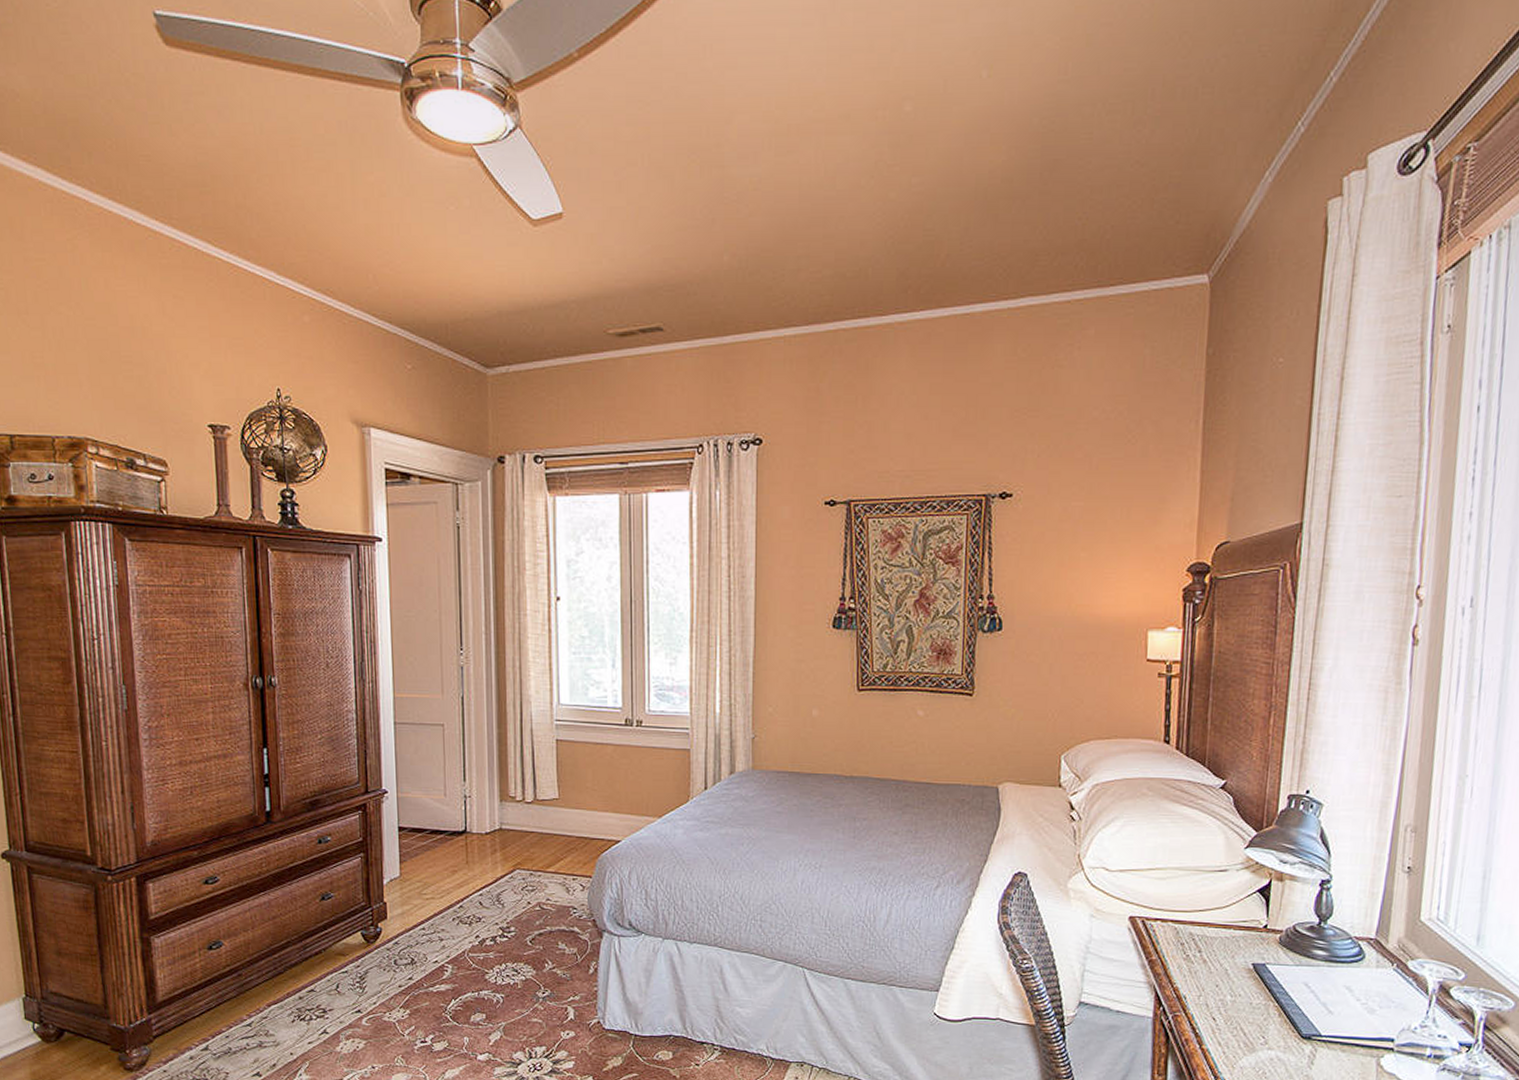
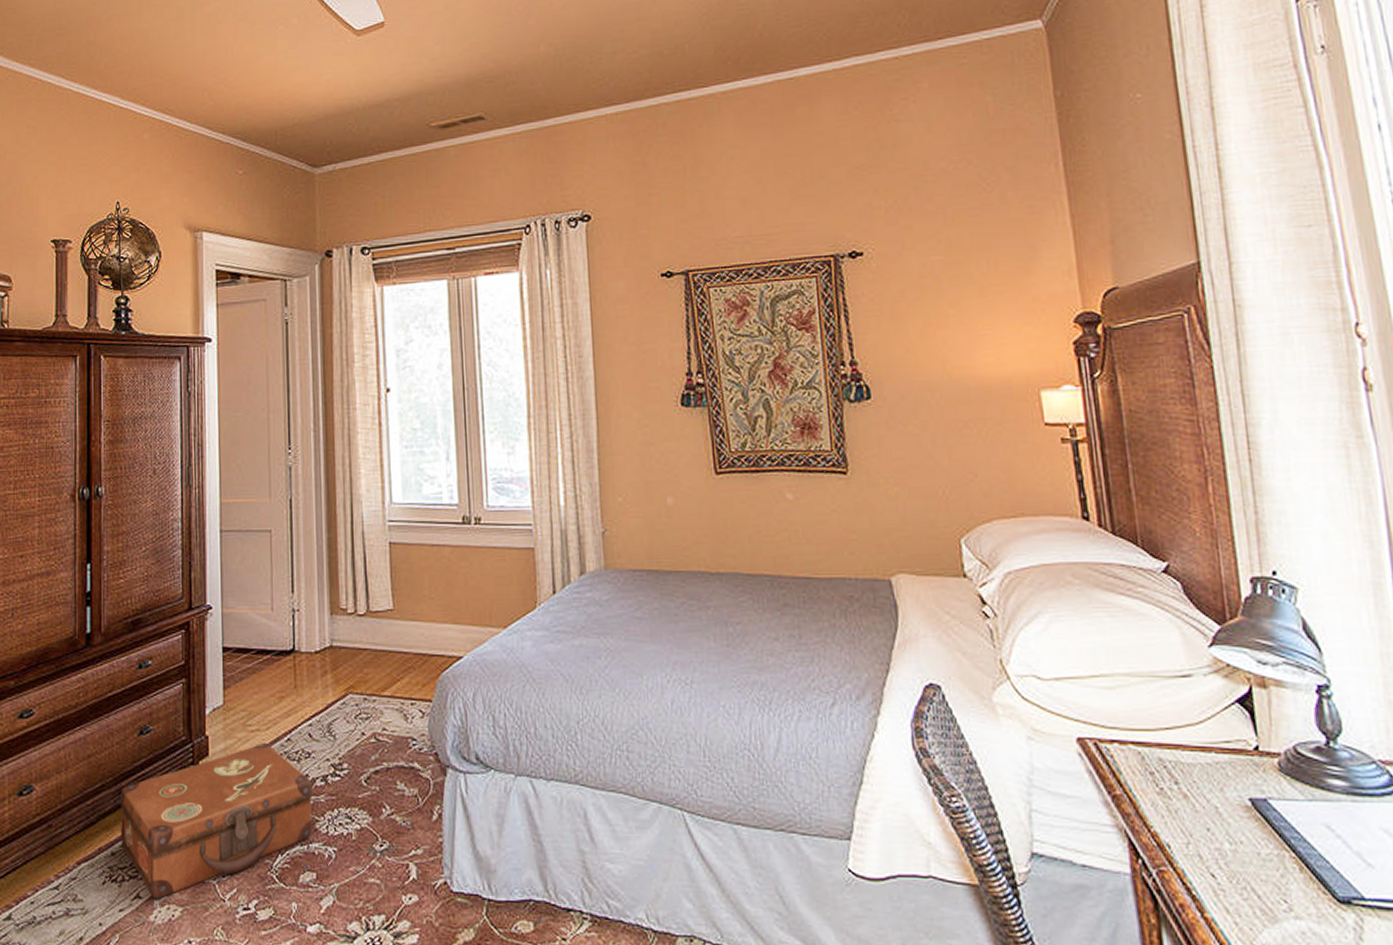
suitcase: none [305,909,483,1034] -> present [121,743,313,899]

